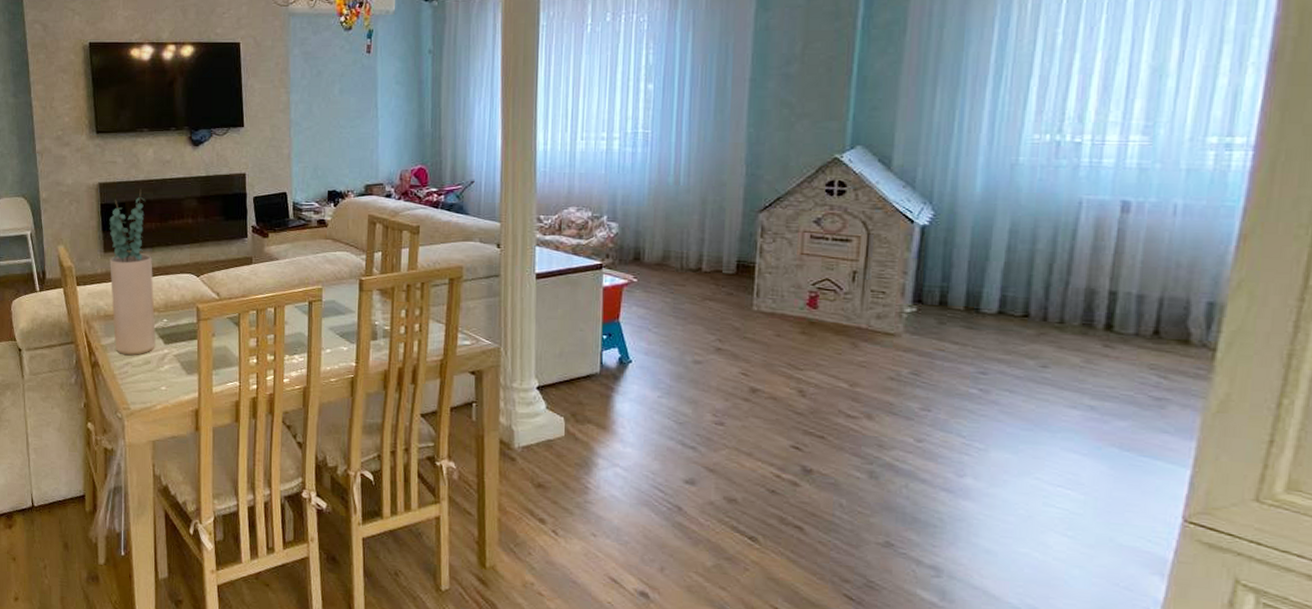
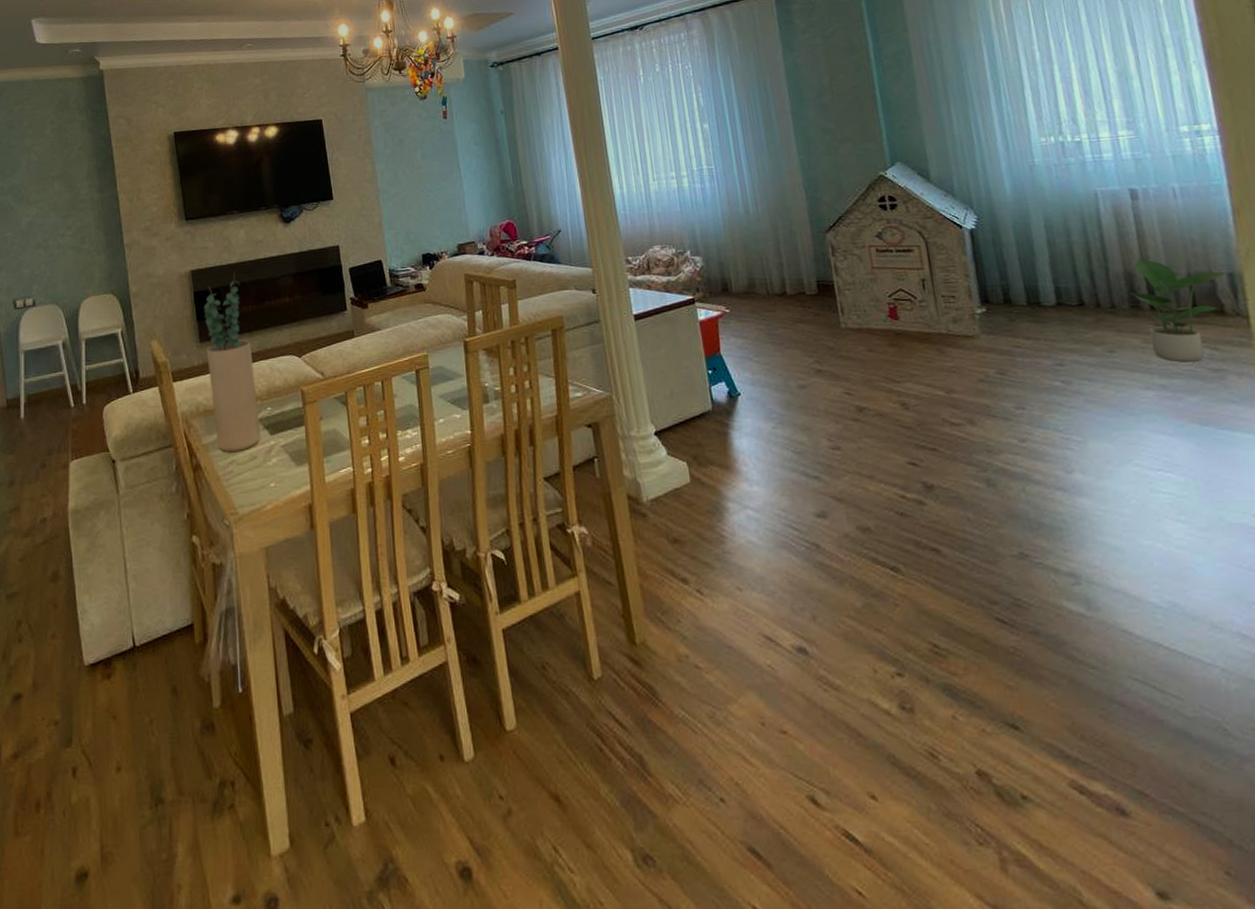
potted plant: none [1082,276,1206,388] -> present [1126,258,1226,362]

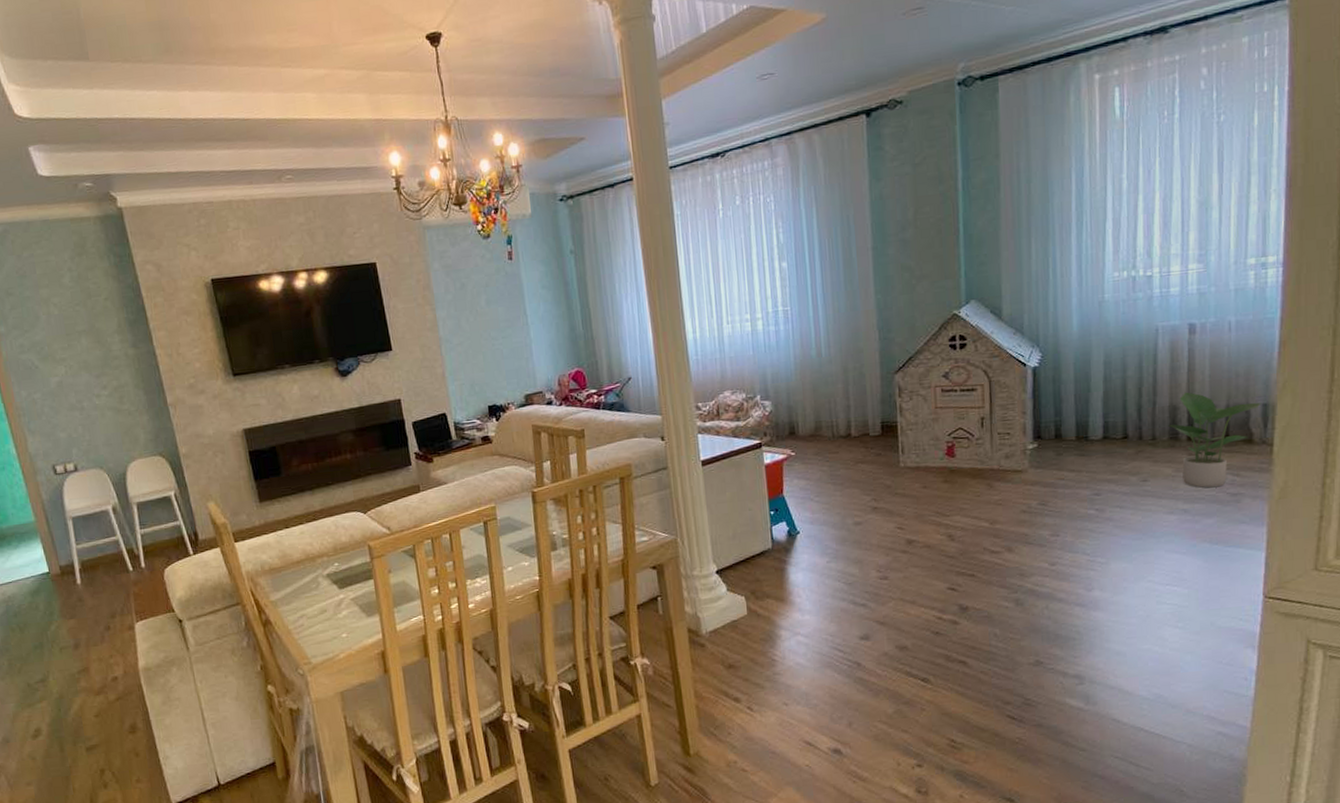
vase: present [203,272,261,453] -> none [260,429,330,608]

